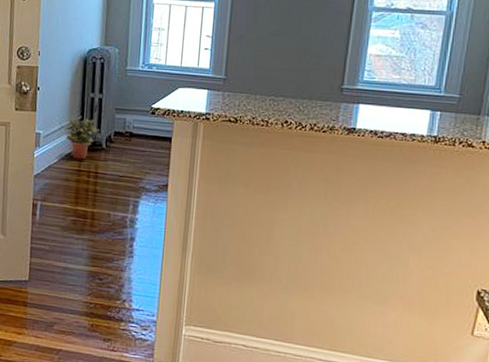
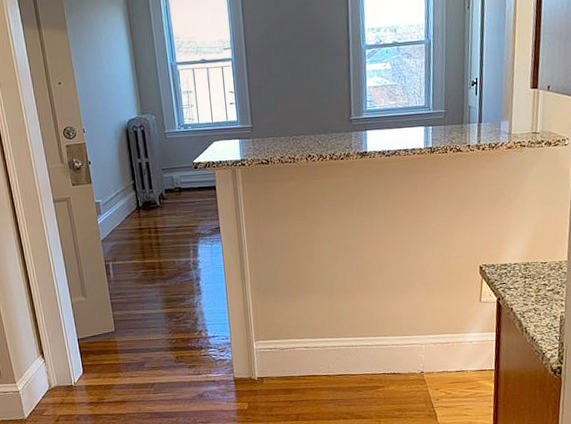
potted plant: present [64,118,99,160] -> none [120,181,152,220]

